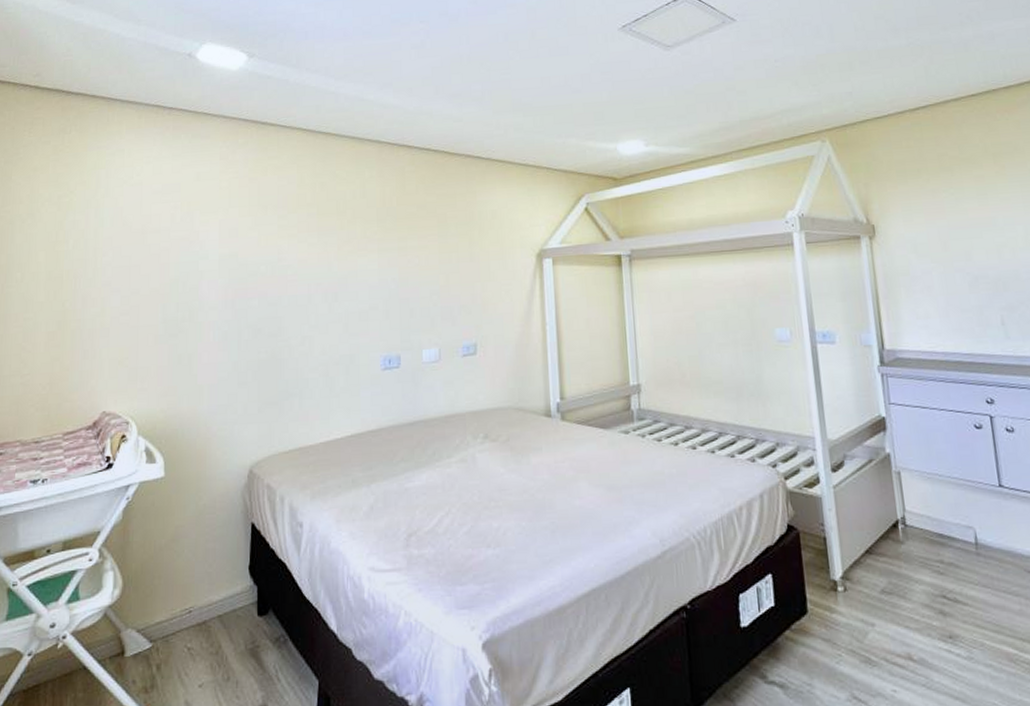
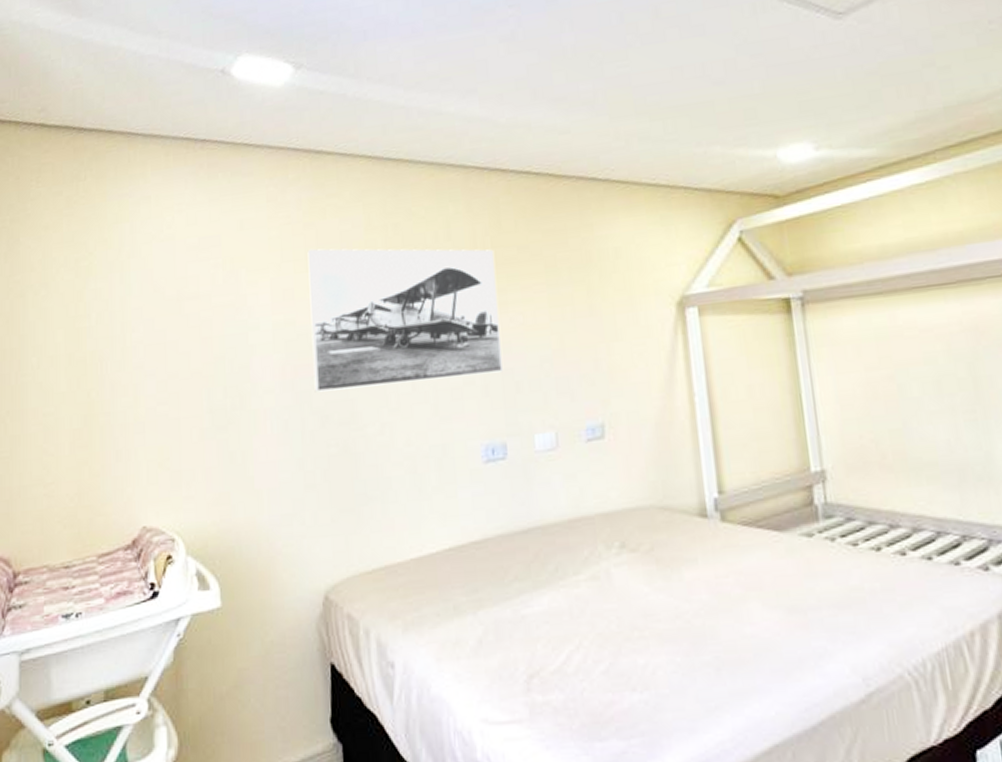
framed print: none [250,198,400,310] -> present [307,248,503,392]

